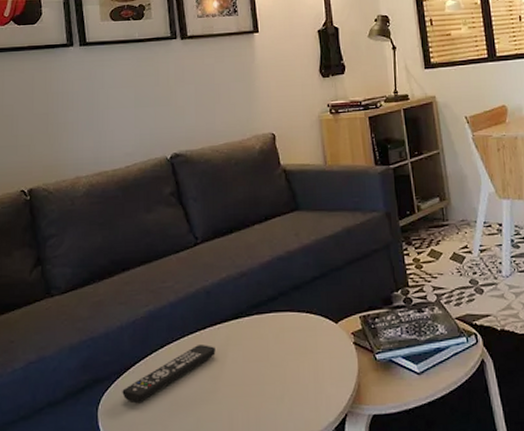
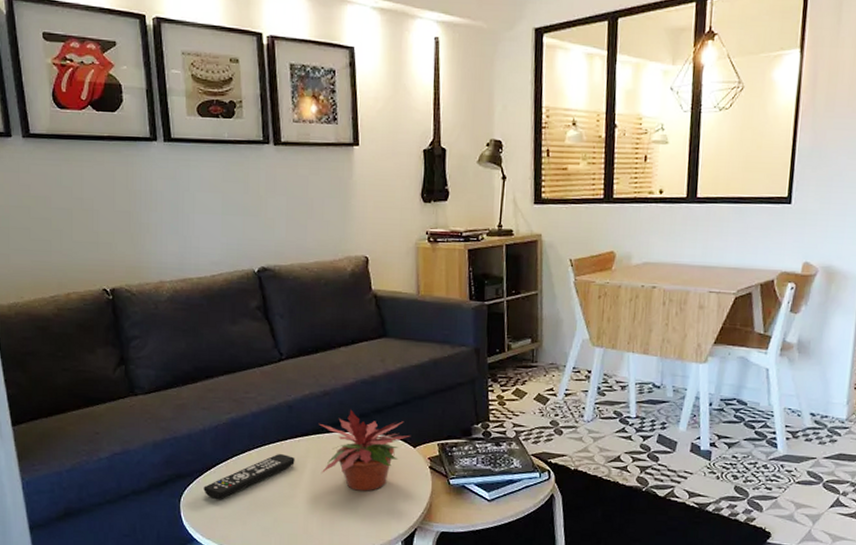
potted plant: none [237,288,331,377] -> present [318,409,410,491]

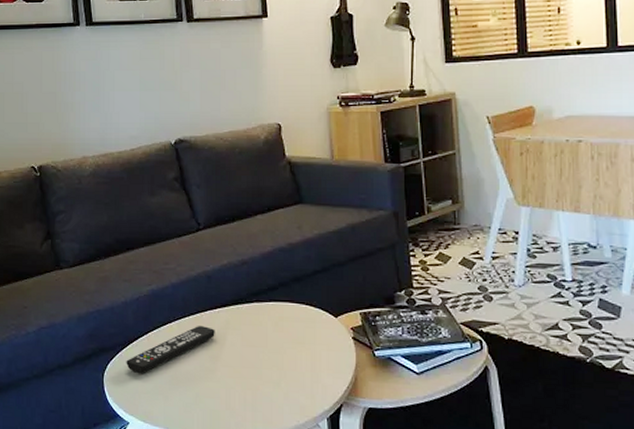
potted plant: present [318,409,410,491] -> none [237,278,331,364]

